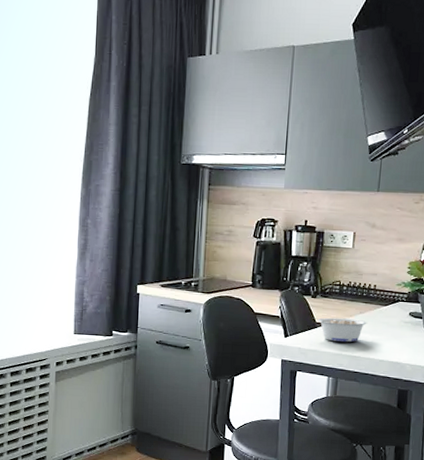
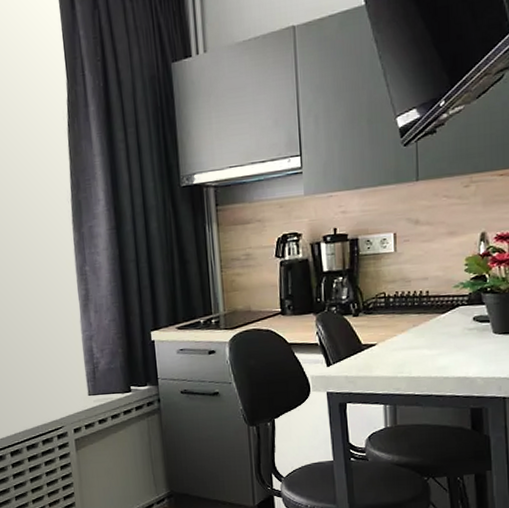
legume: present [313,317,367,342] -> none [358,334,423,364]

